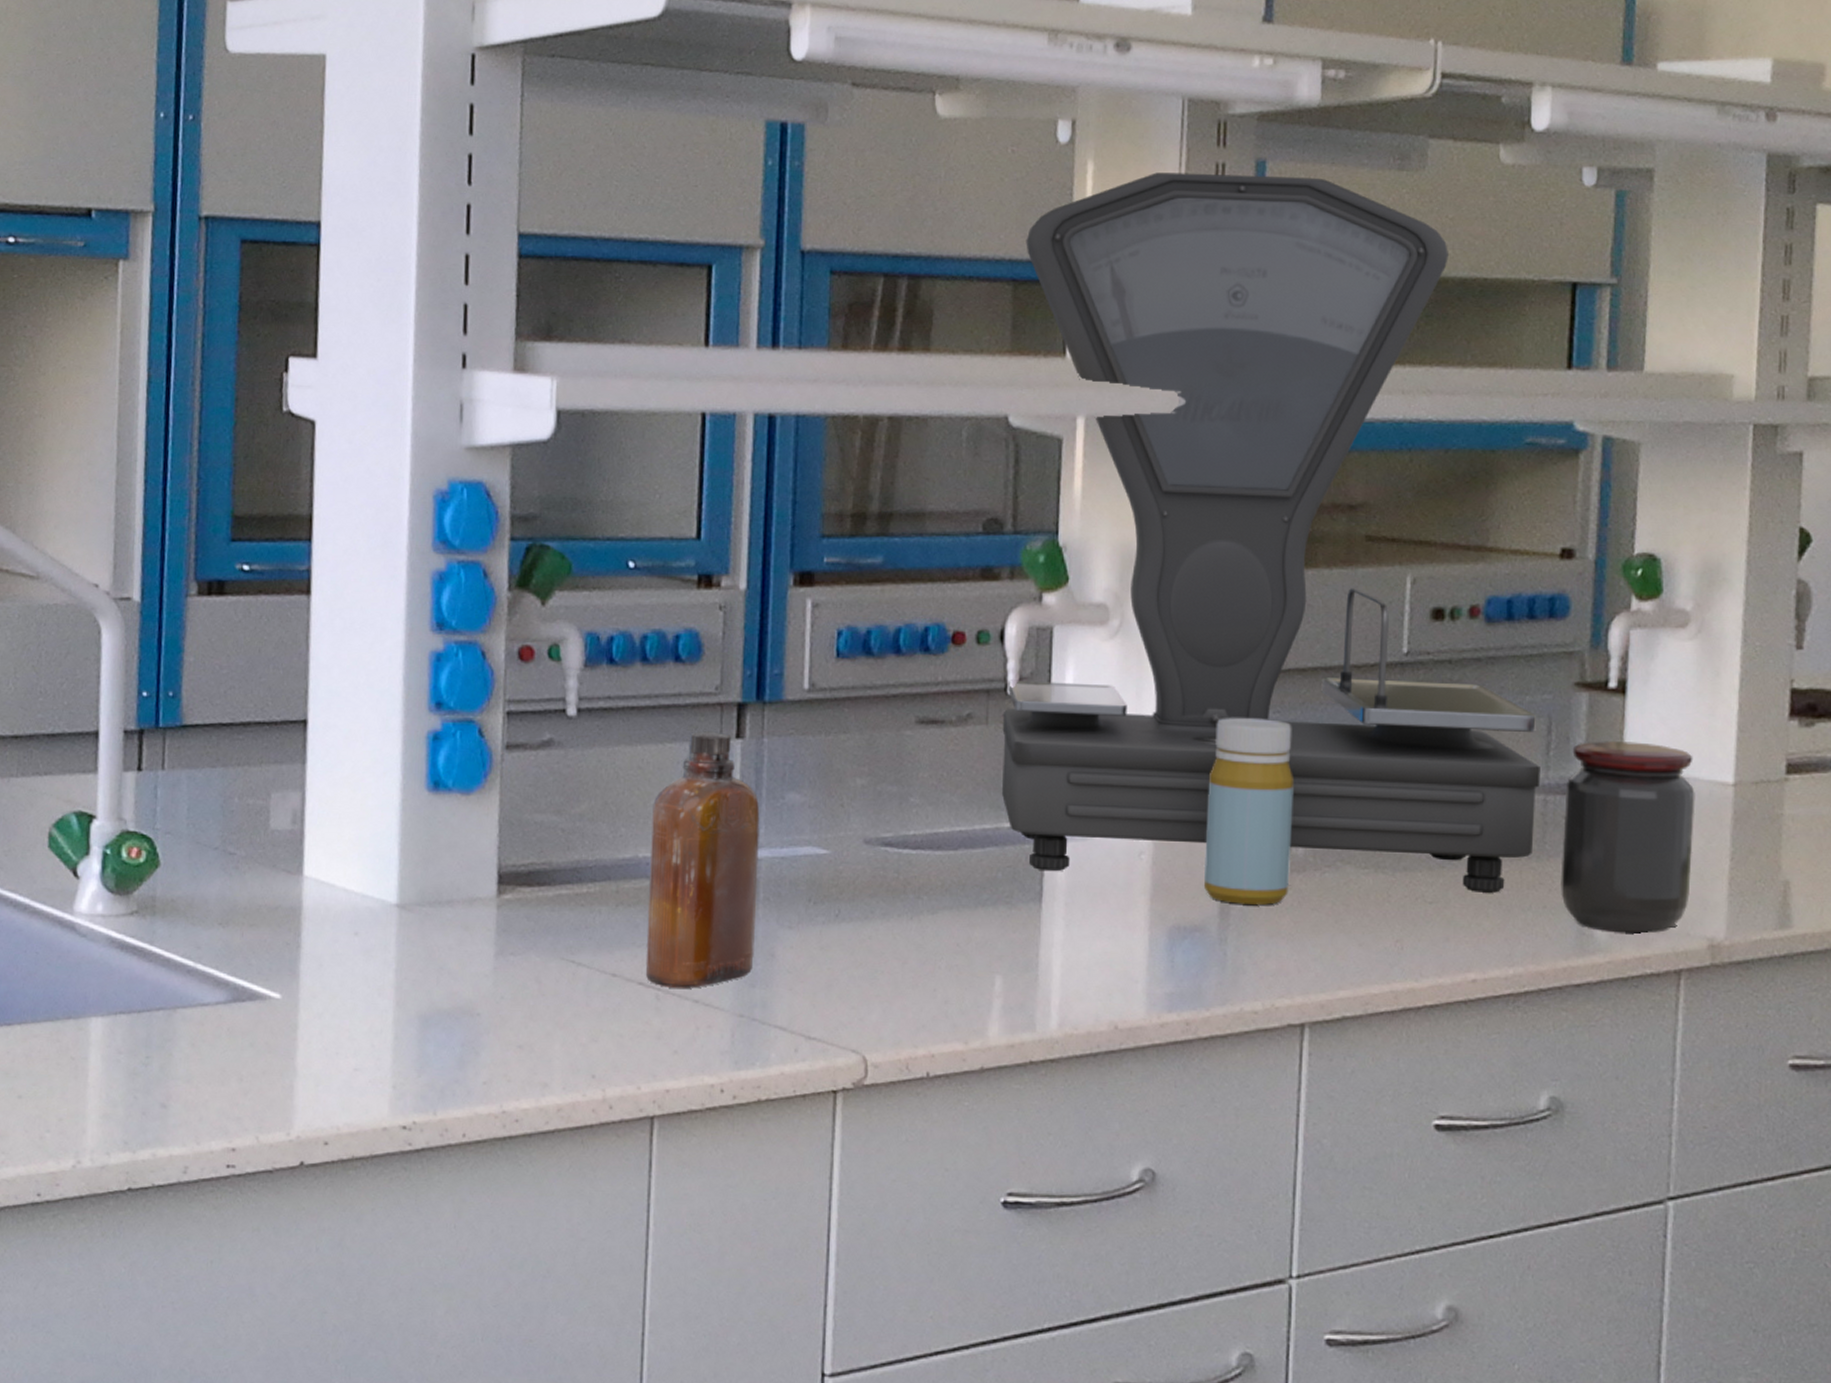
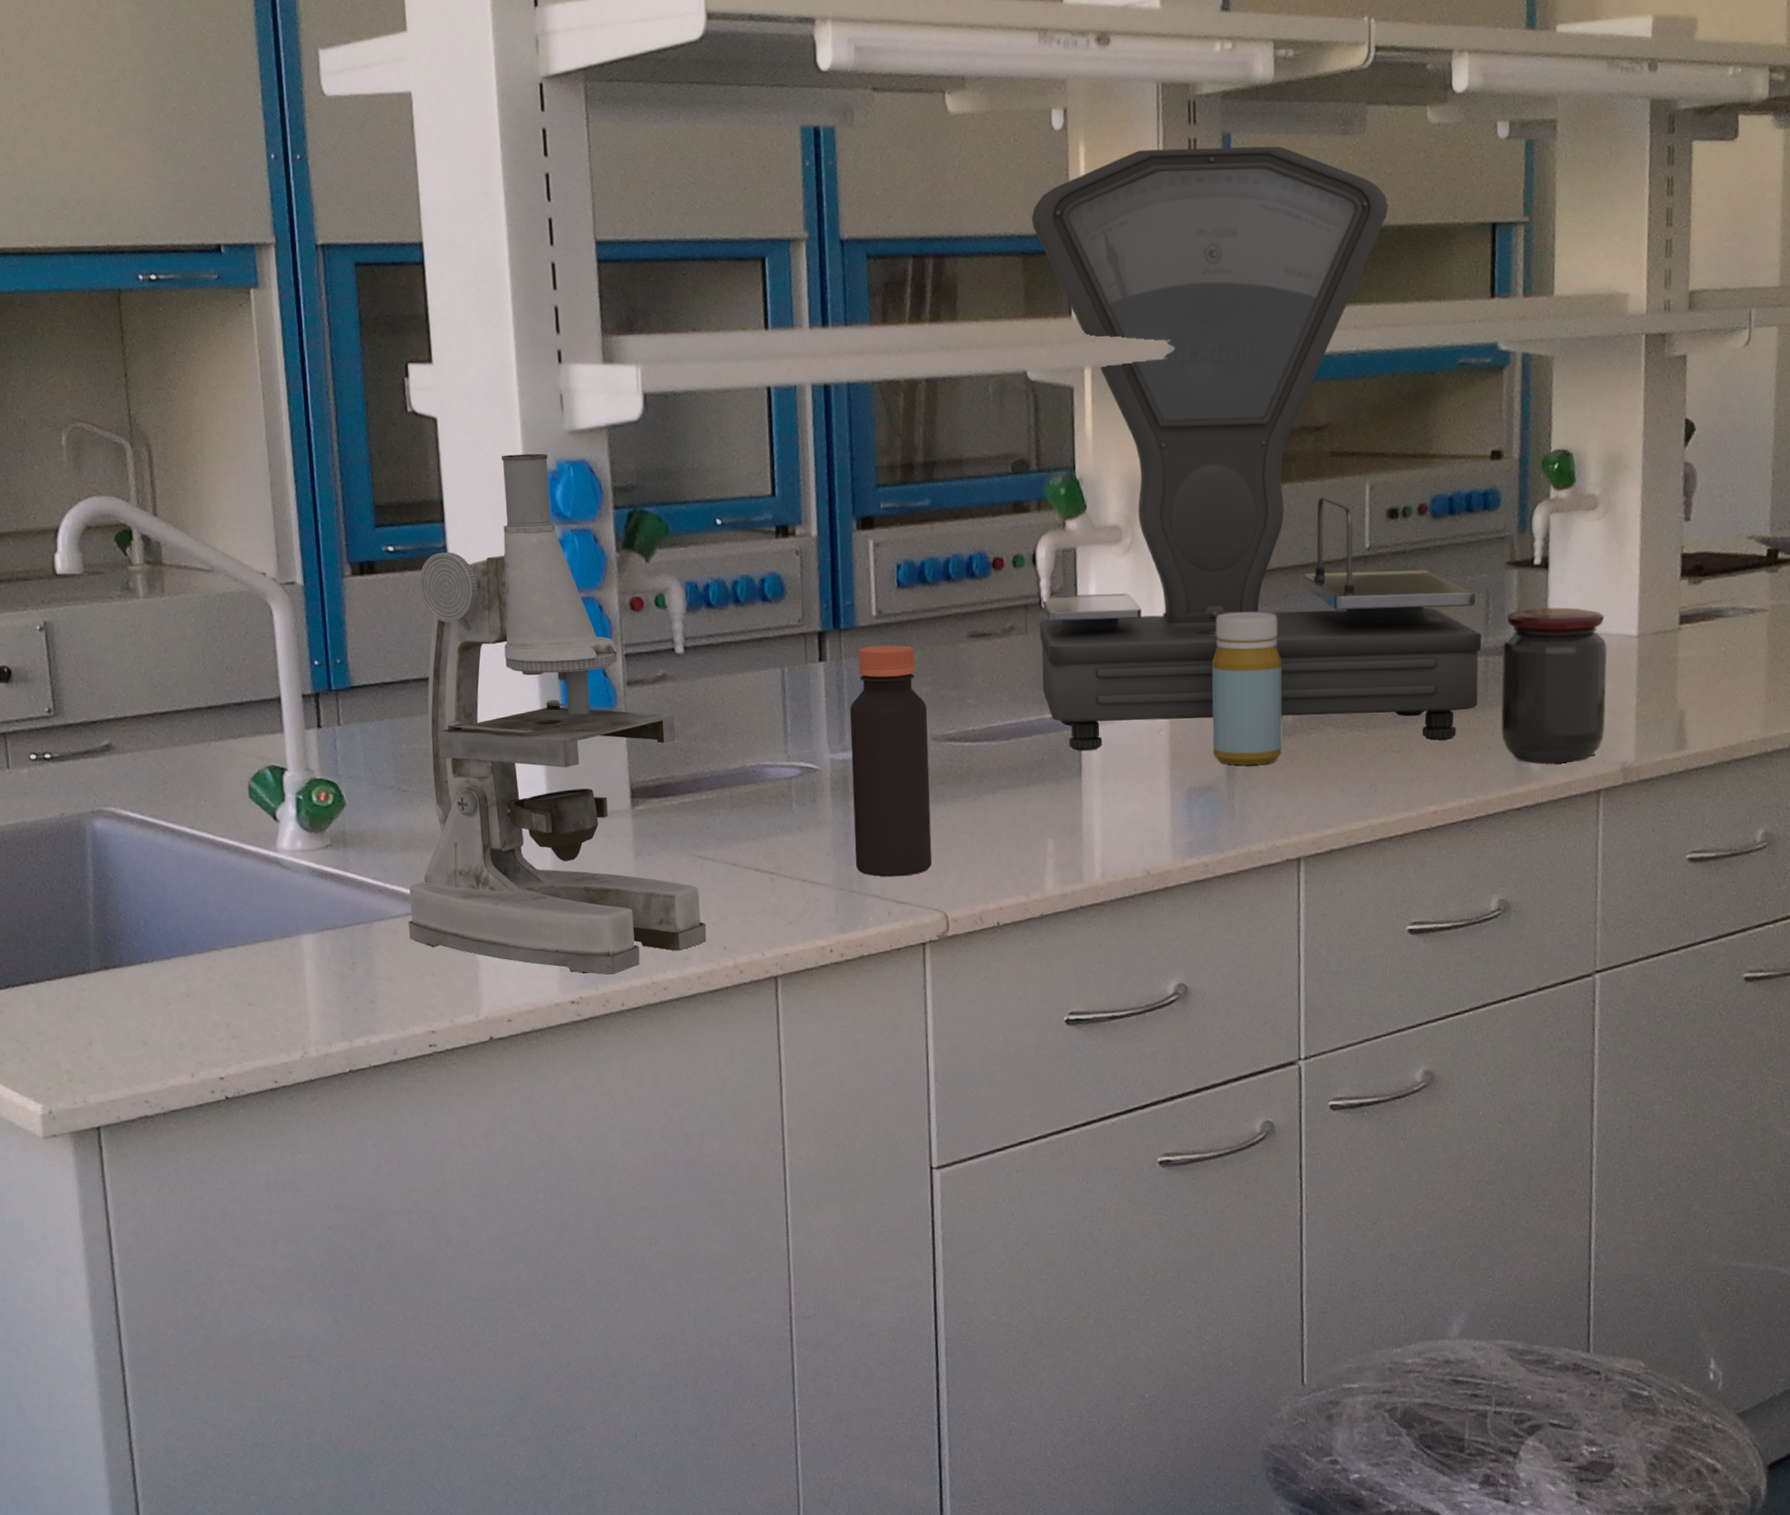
microscope: none [217,469,573,1097] -> present [408,453,707,975]
flask: present [645,731,760,989] -> none [754,657,849,871]
bottle: none [760,724,861,1007] -> present [850,645,932,877]

